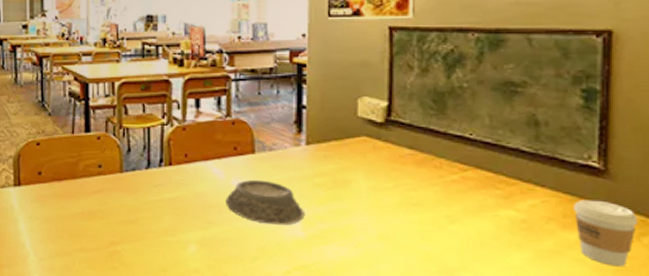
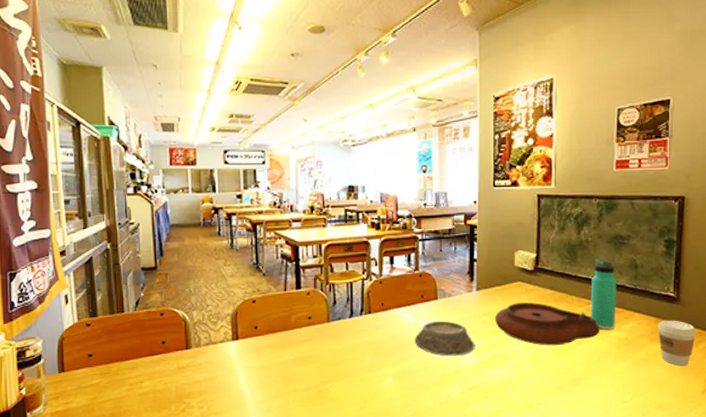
plate: none [331,163,484,223] -> present [495,303,601,346]
thermos bottle: none [468,110,507,207] -> present [590,258,616,330]

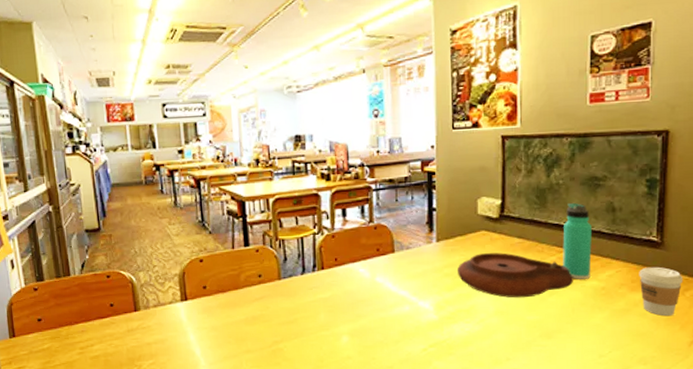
mortar: present [415,321,475,356] -> none [371,275,437,312]

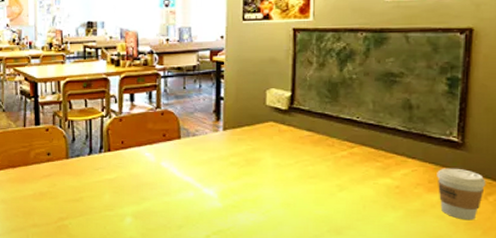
plate: present [457,253,574,298] -> none [244,144,366,192]
thermos bottle: present [563,202,592,279] -> none [354,98,386,176]

